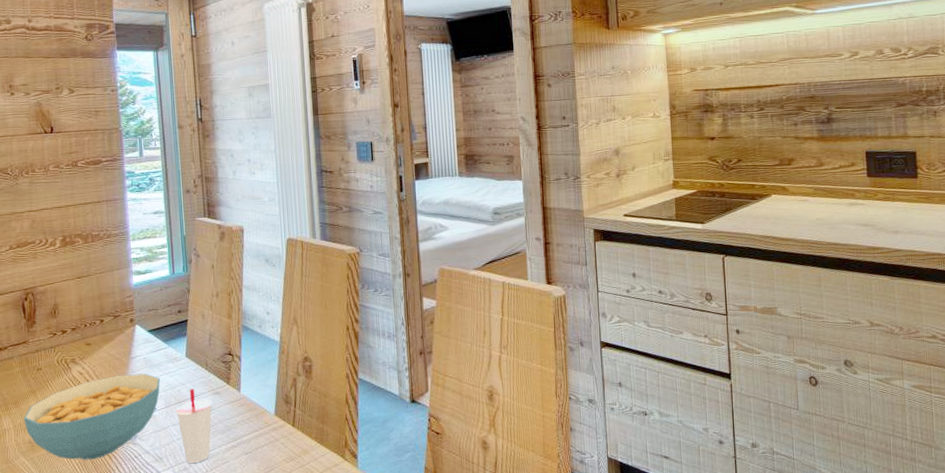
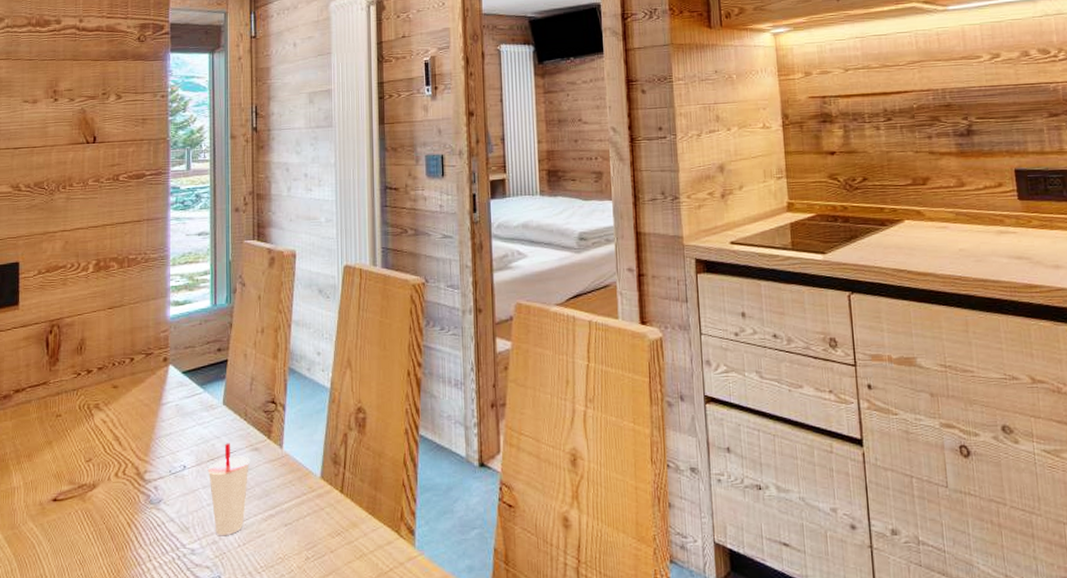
cereal bowl: present [23,374,161,460] -> none [36,424,193,528]

